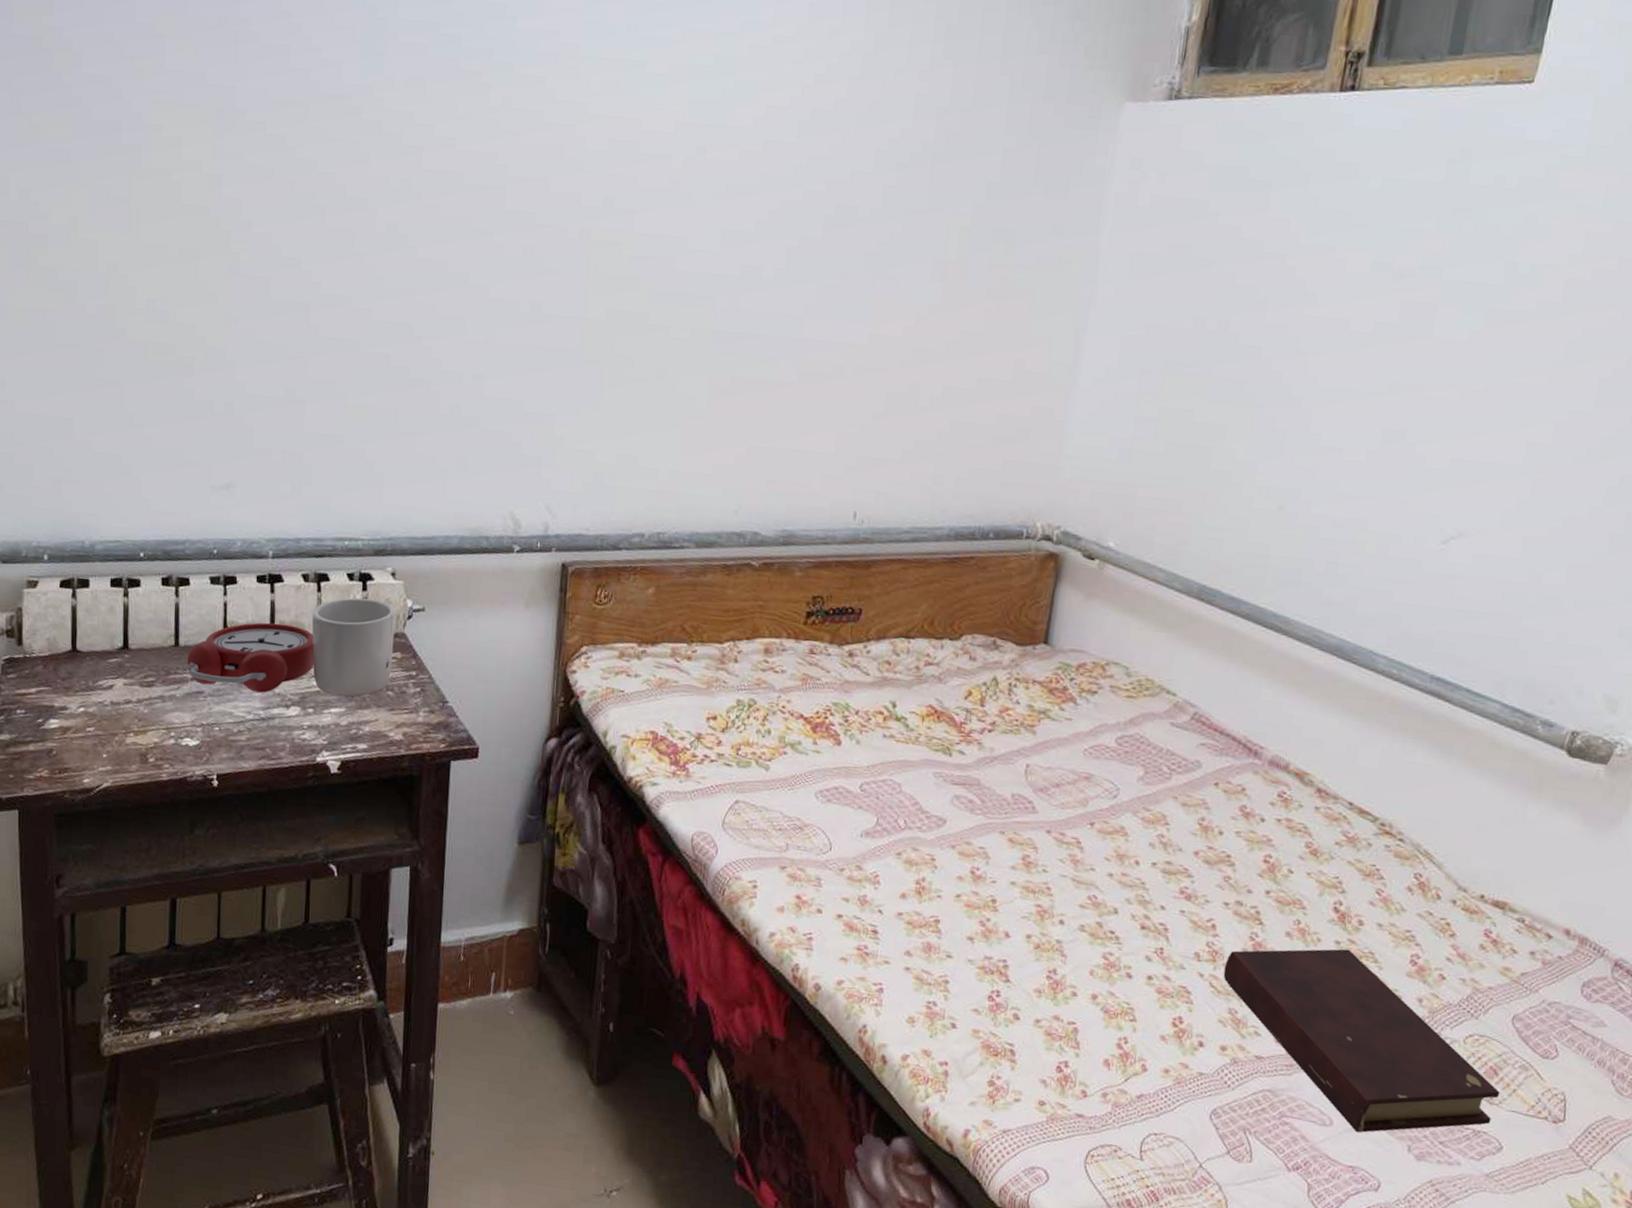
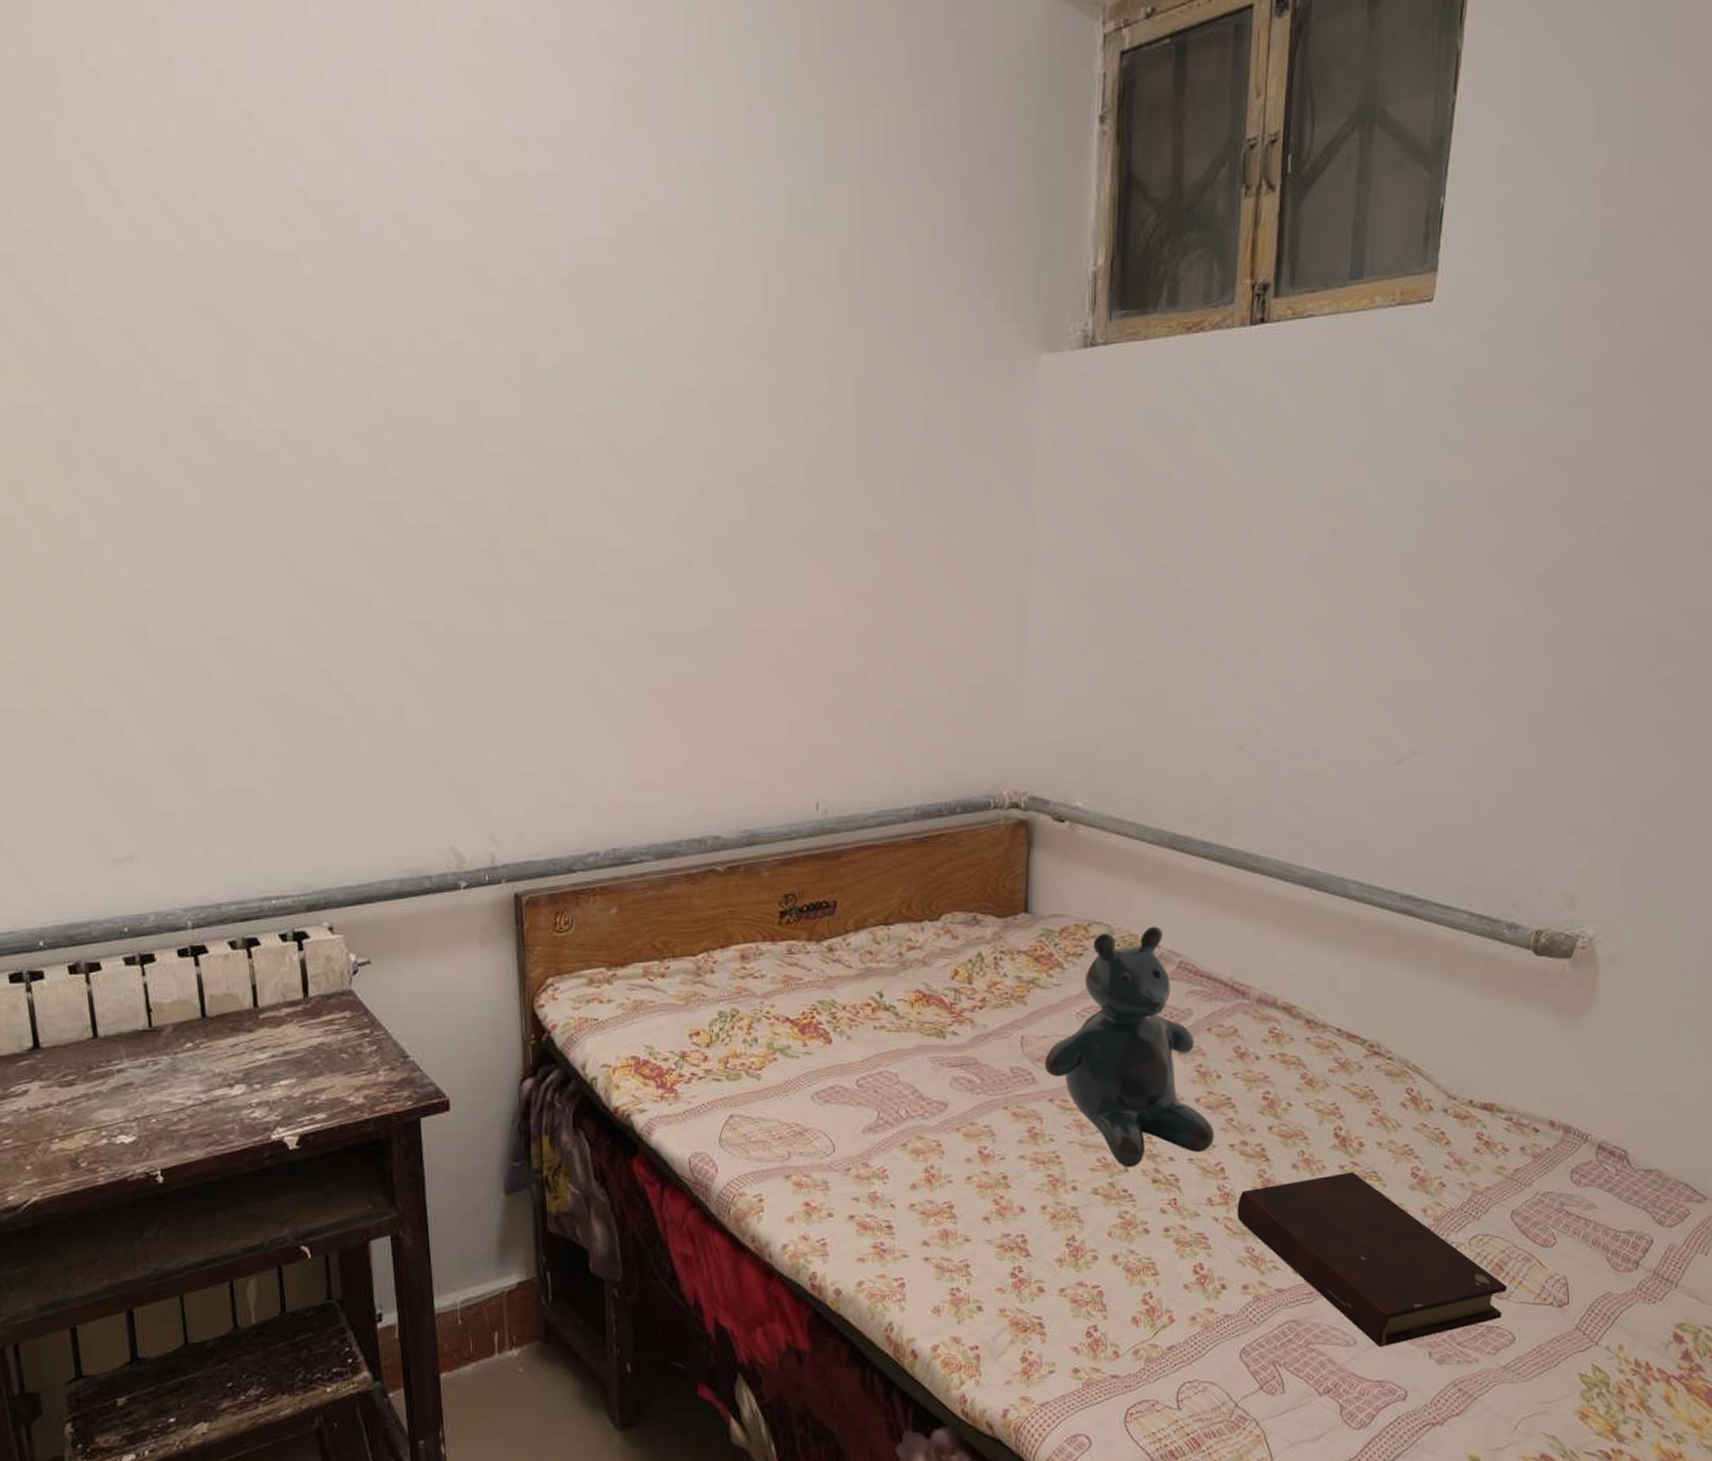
alarm clock: present [183,622,315,693] -> none [105,998,255,1075]
mug: present [311,597,396,697] -> none [245,959,343,1067]
stuffed animal: none [1045,673,1210,910] -> present [1044,926,1214,1168]

